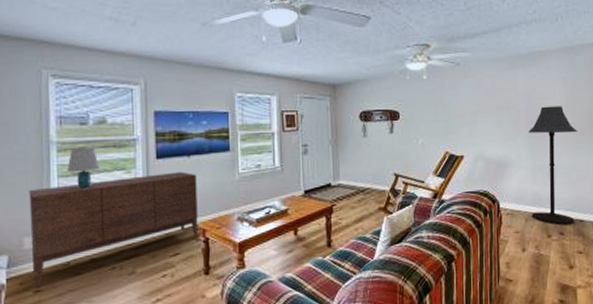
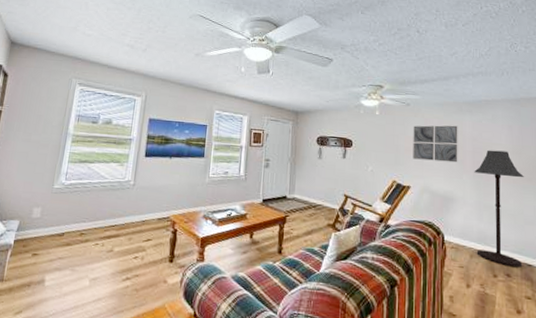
sideboard: present [29,171,199,287] -> none [34,169,175,251]
lamp: present [66,148,100,189] -> none [76,141,101,174]
wall art: none [464,83,512,126] -> present [413,125,458,163]

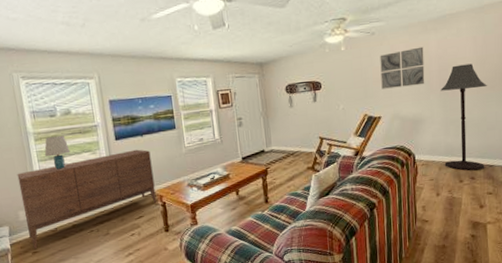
sideboard: none [34,169,175,251] -> present [17,149,157,249]
lamp: none [76,141,101,174] -> present [44,135,71,170]

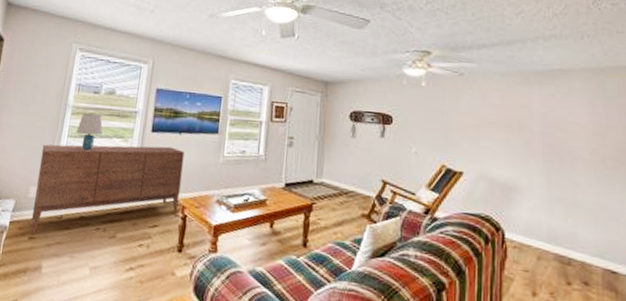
wall art: present [380,46,425,89] -> none [467,99,524,145]
floor lamp: present [441,63,487,171] -> none [544,130,608,275]

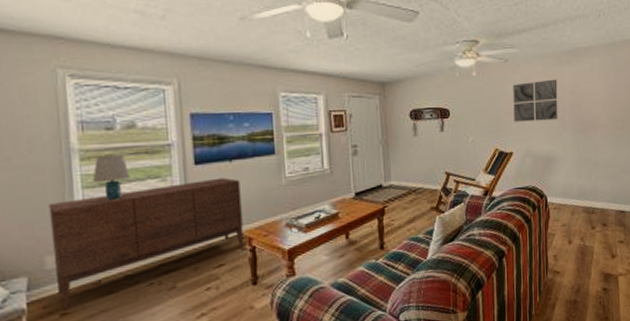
wall art: none [467,99,524,145] -> present [513,79,558,122]

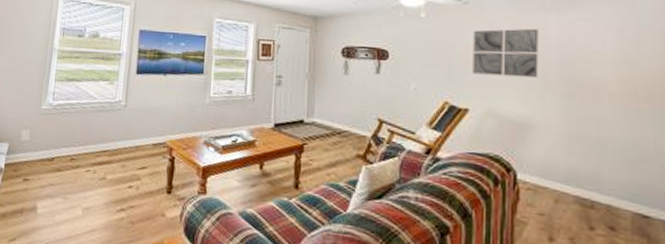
sideboard: present [48,177,244,310] -> none [25,88,170,176]
lamp: present [92,155,131,200] -> none [62,57,89,94]

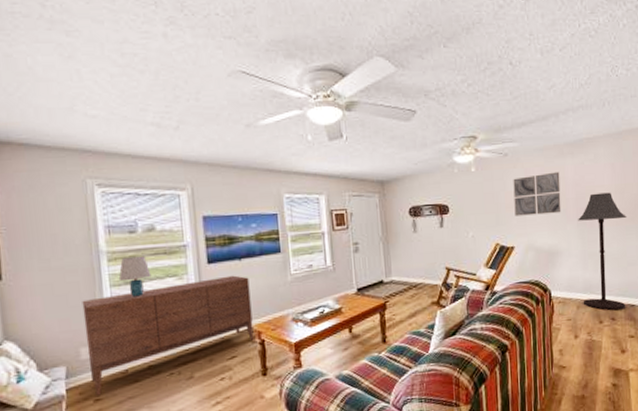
sideboard: none [25,88,170,176] -> present [82,275,254,396]
lamp: none [62,57,89,94] -> present [118,256,152,297]
floor lamp: none [563,60,640,219] -> present [578,192,626,311]

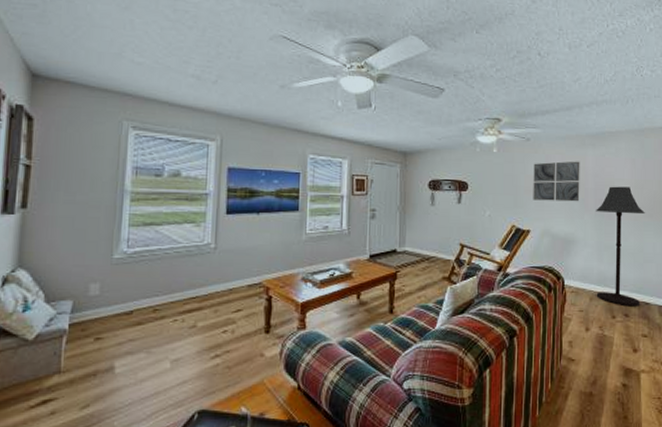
sideboard: present [82,275,254,396] -> none [96,228,264,335]
lamp: present [118,256,152,297] -> none [138,199,170,239]

